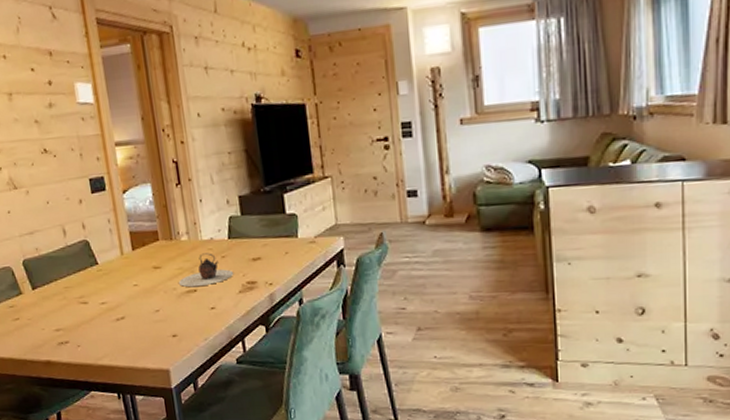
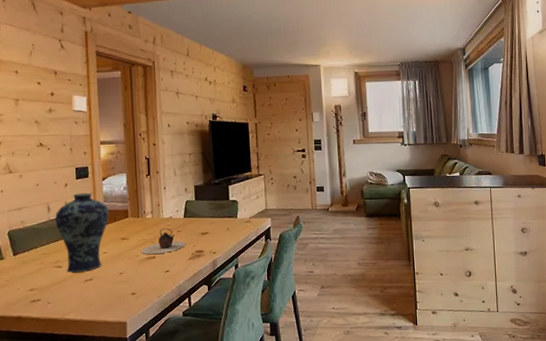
vase: none [72,210,136,311] -> present [55,192,110,273]

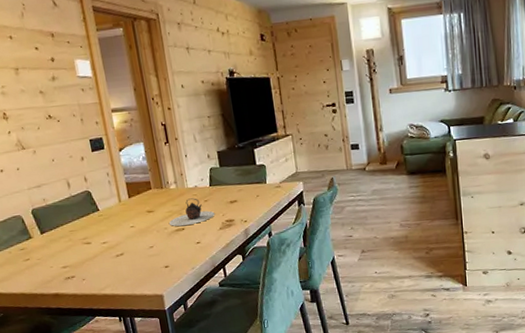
vase: present [55,192,110,273] -> none [76,165,132,249]

